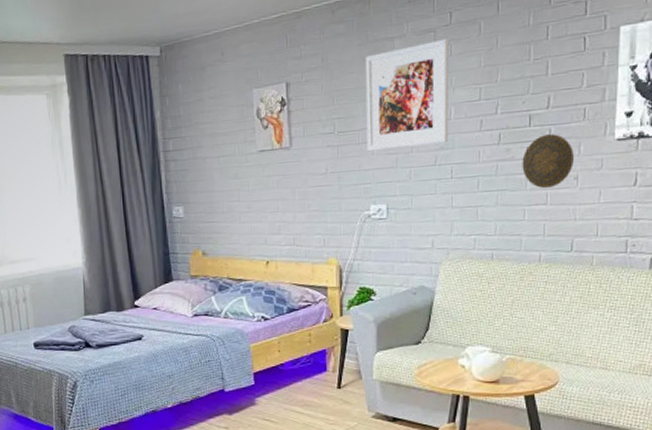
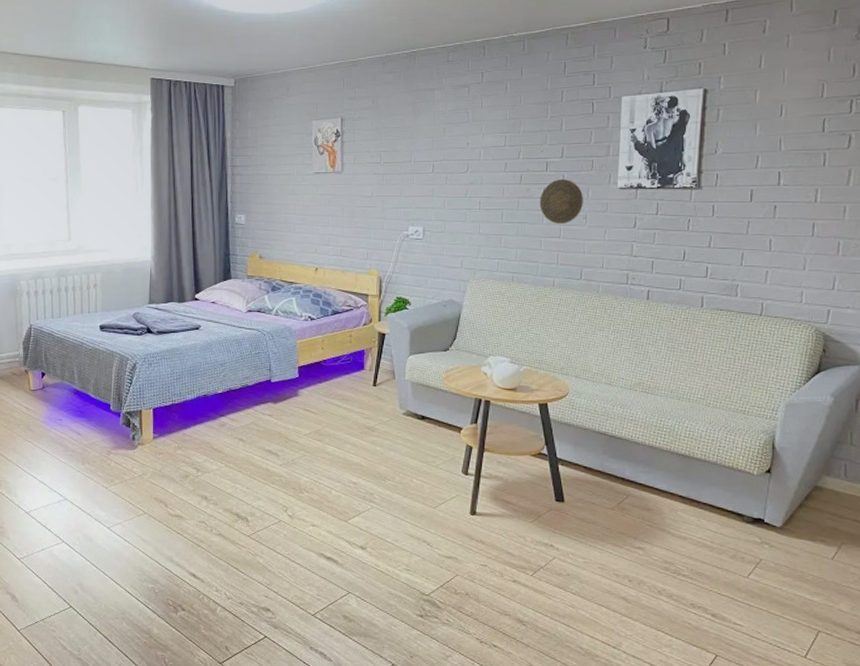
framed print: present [365,38,449,152] -> none [408,93,480,181]

